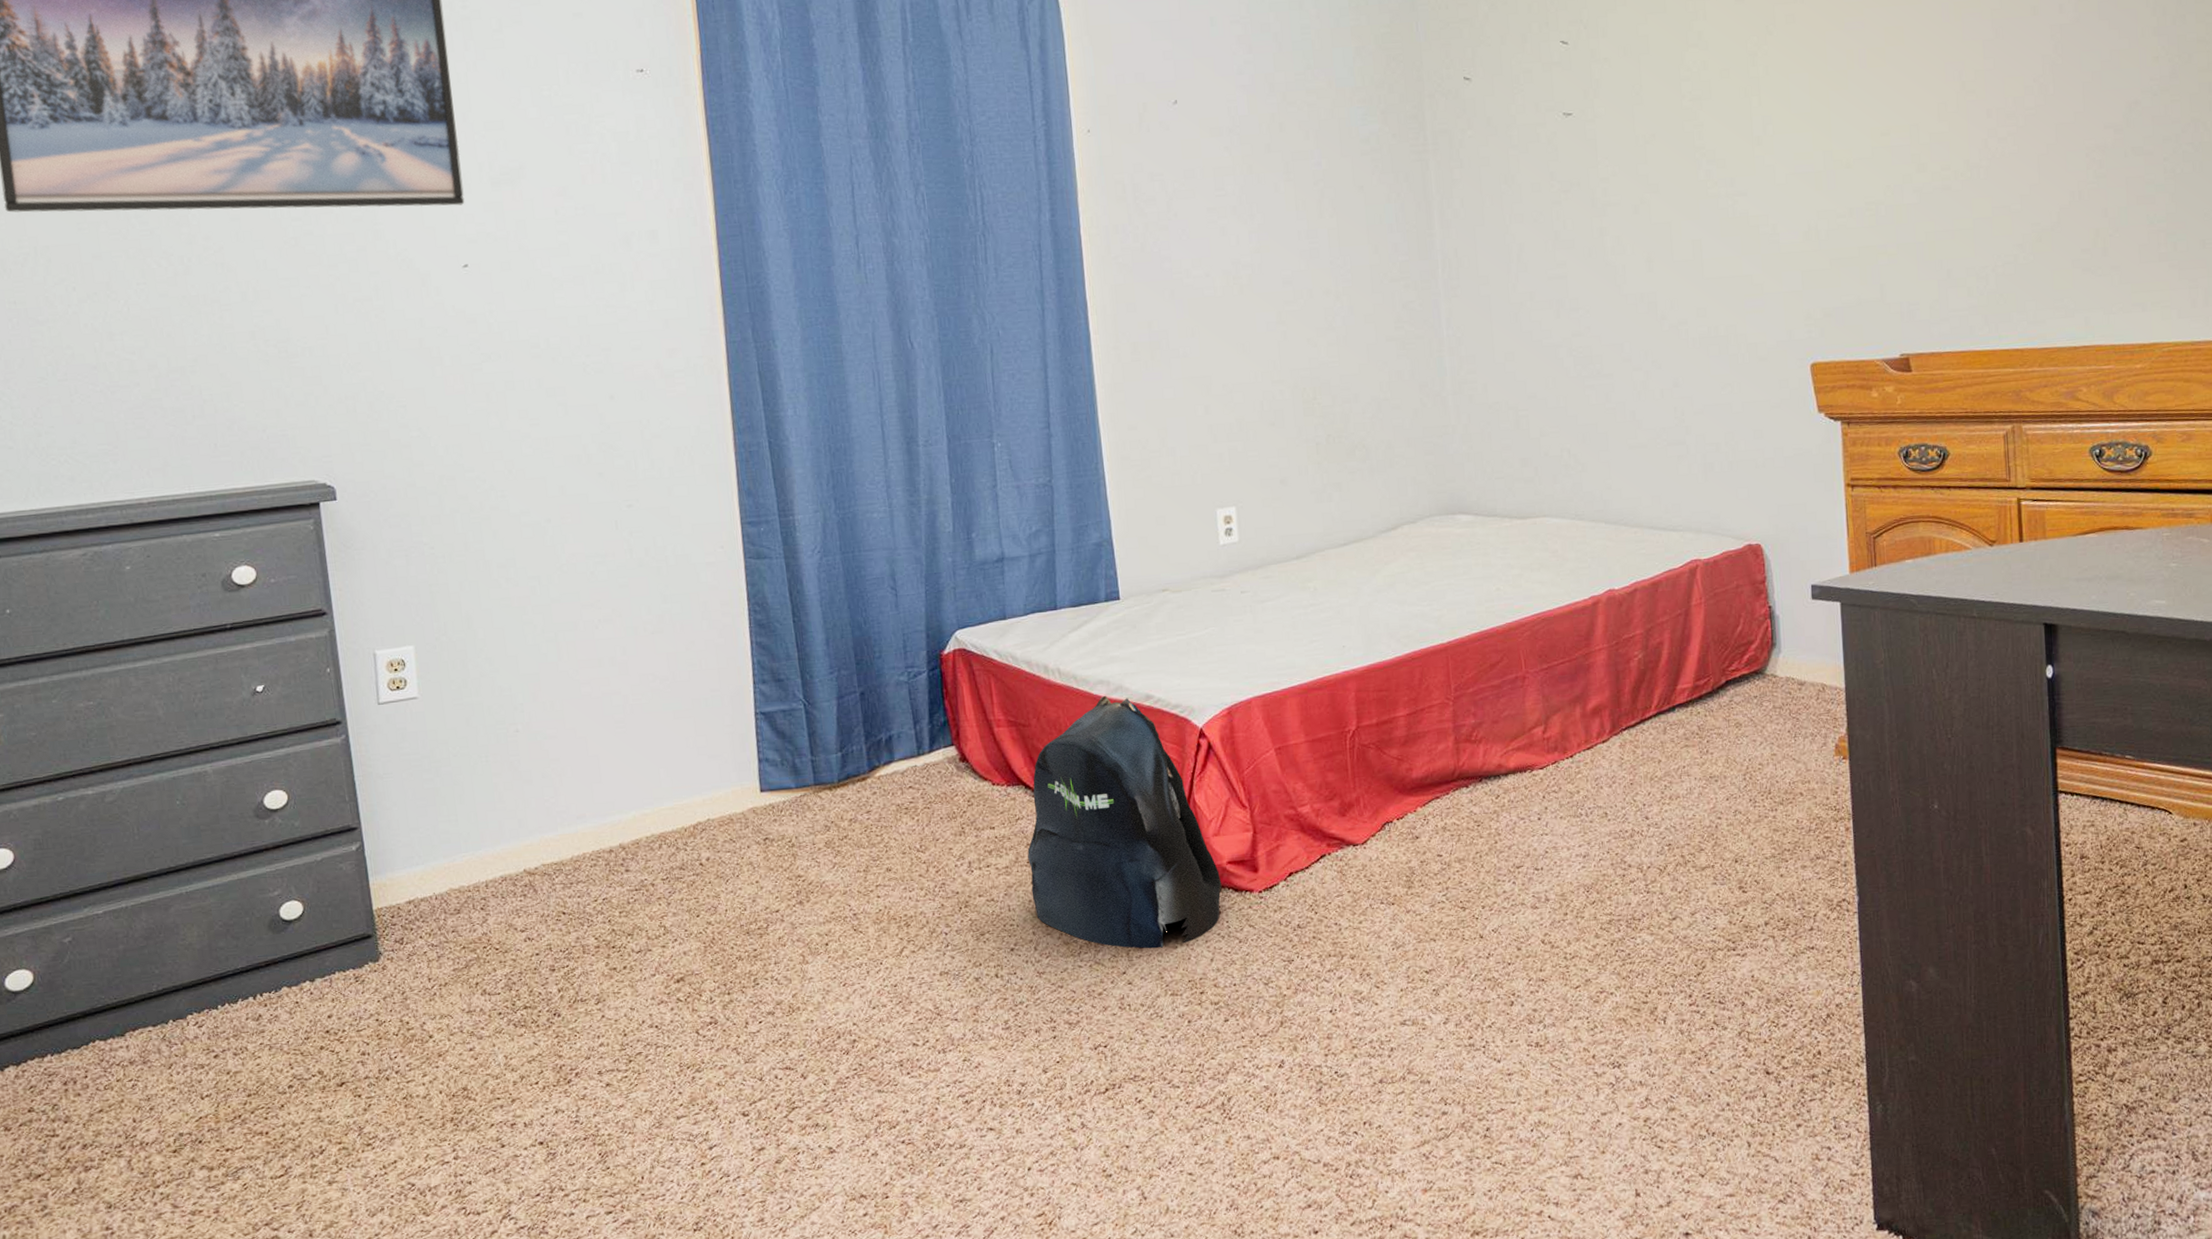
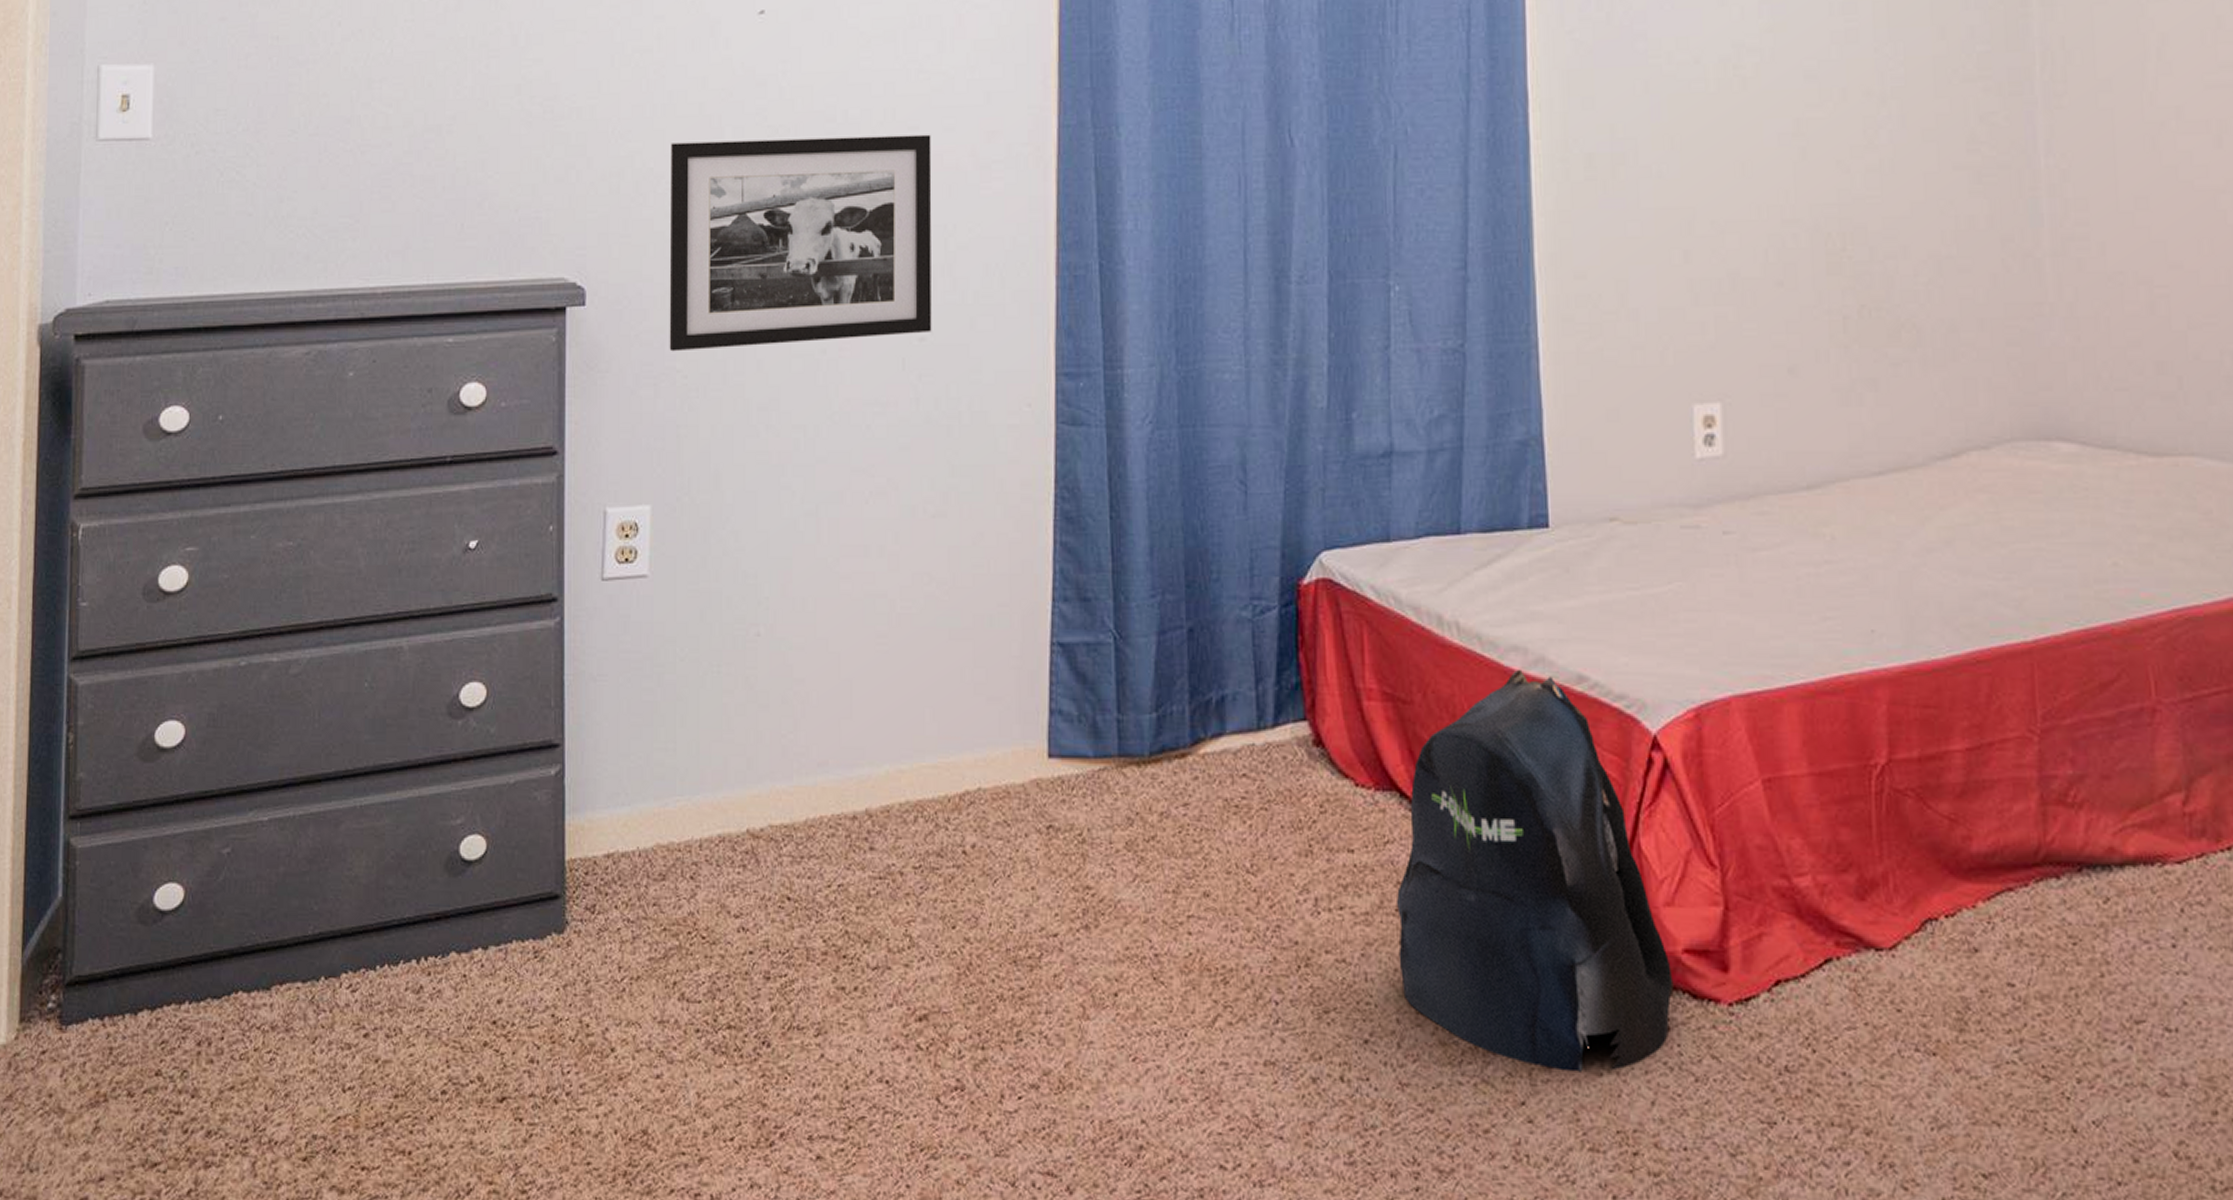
picture frame: none [397,353,637,530] -> present [669,134,932,352]

